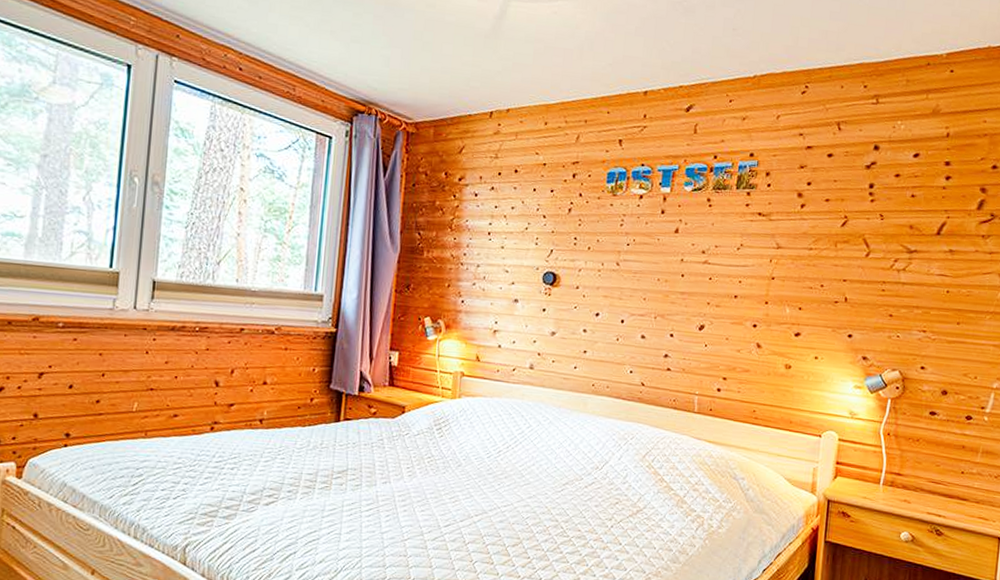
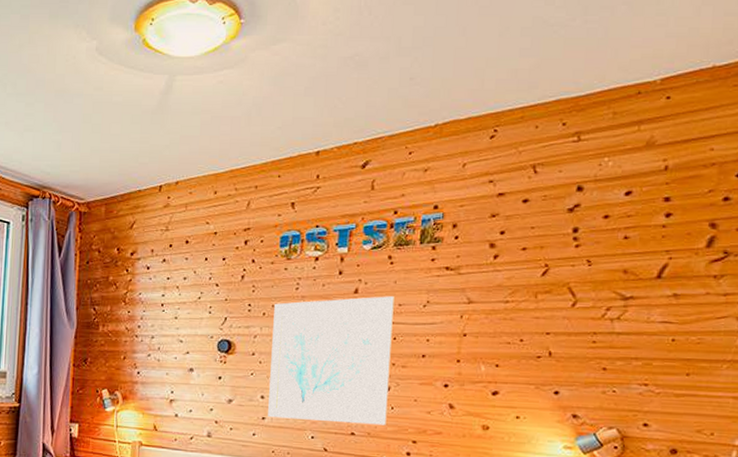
wall art: none [589,237,711,362] -> present [268,296,394,425]

